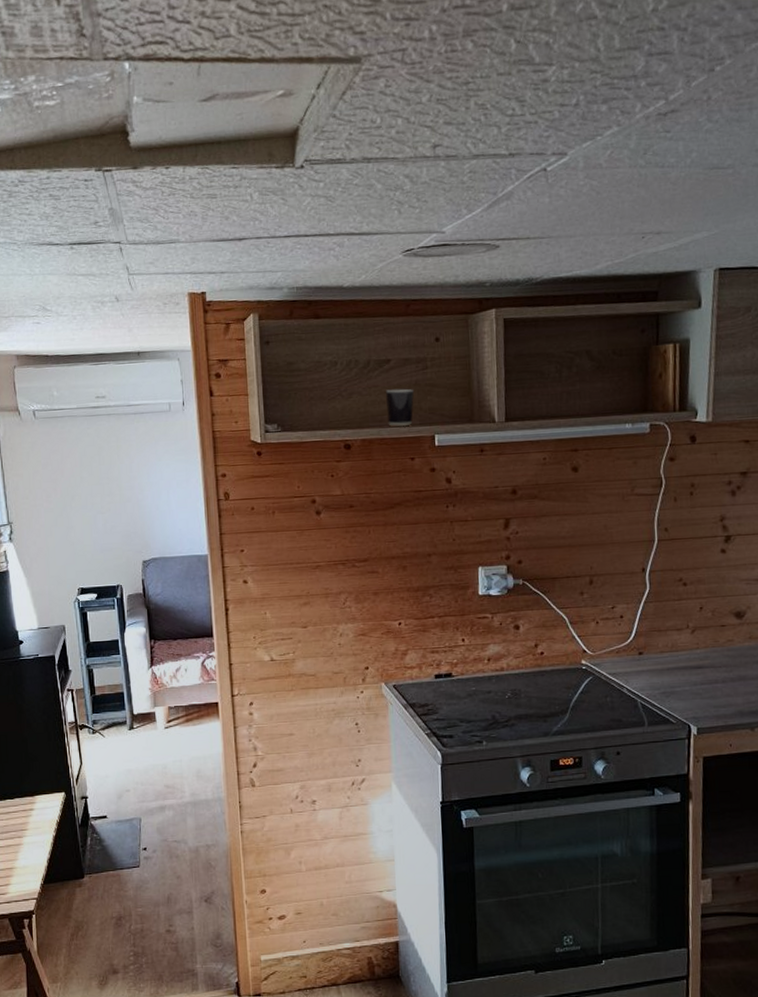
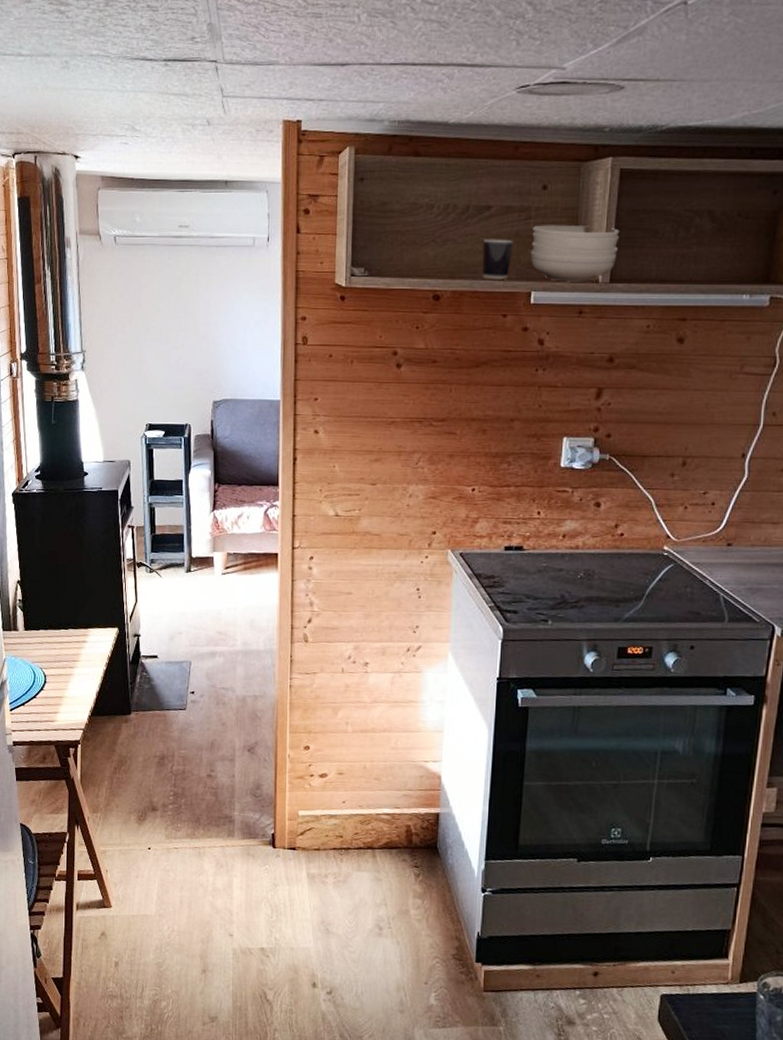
bowl: none [430,371,510,424] -> present [530,225,620,282]

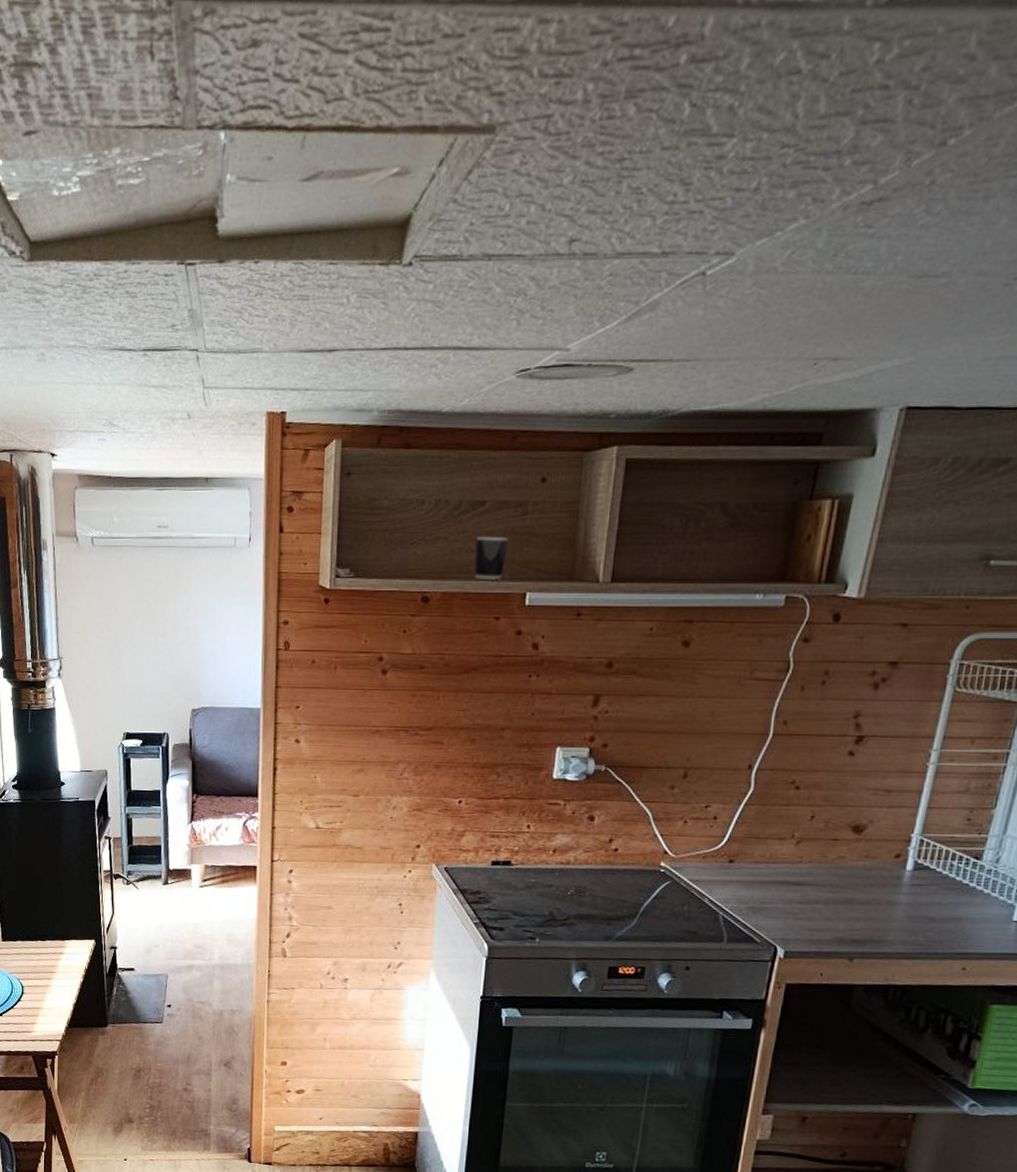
bowl: present [530,225,620,282] -> none [526,520,624,582]

